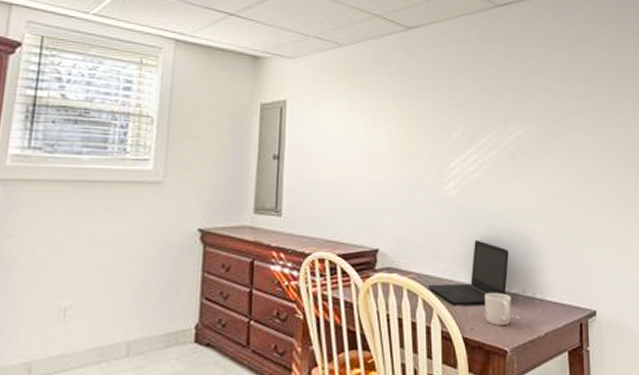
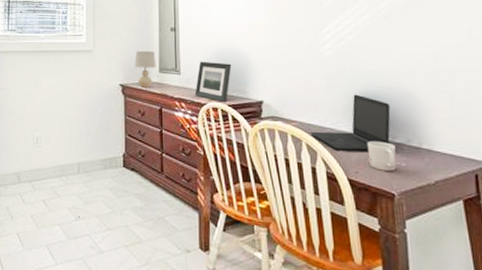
table lamp: none [220,183,251,235] -> present [134,50,156,89]
picture frame: none [298,199,346,252] -> present [195,61,232,103]

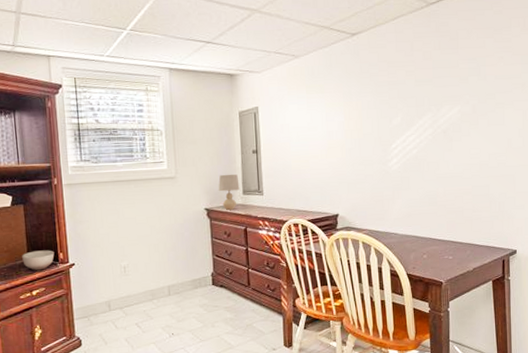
picture frame: present [195,61,232,103] -> none [277,181,311,219]
laptop: present [310,94,391,151] -> none [378,202,443,251]
mug: present [367,140,397,171] -> none [423,240,446,264]

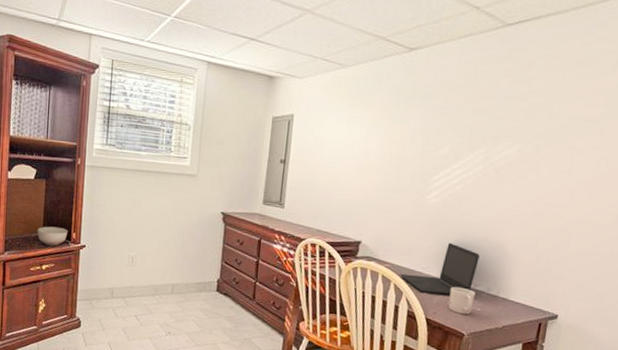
table lamp: present [218,174,240,211] -> none [238,180,261,219]
laptop: none [378,202,443,251] -> present [400,242,480,295]
mug: none [423,240,446,264] -> present [448,286,475,314]

